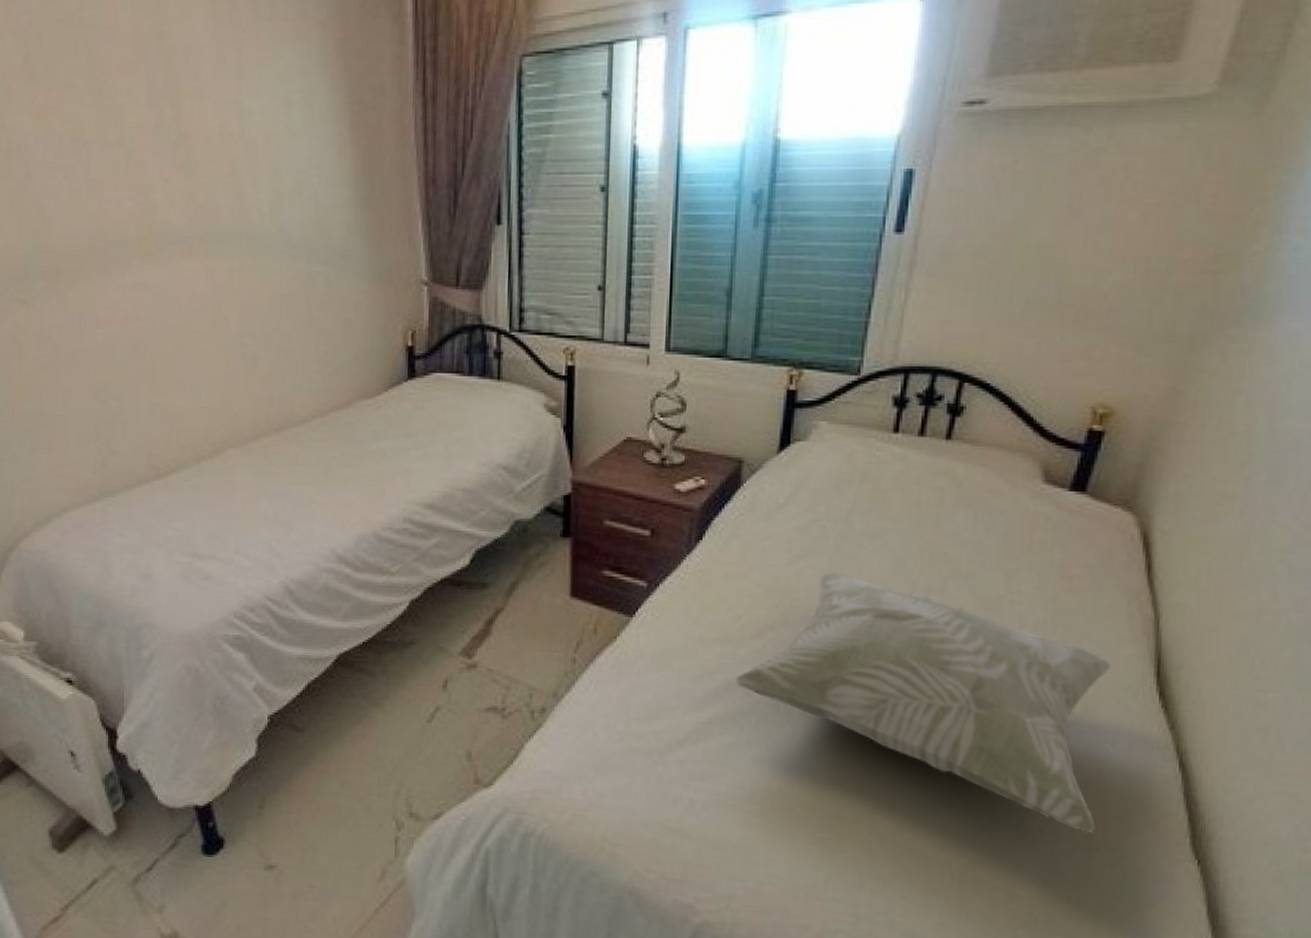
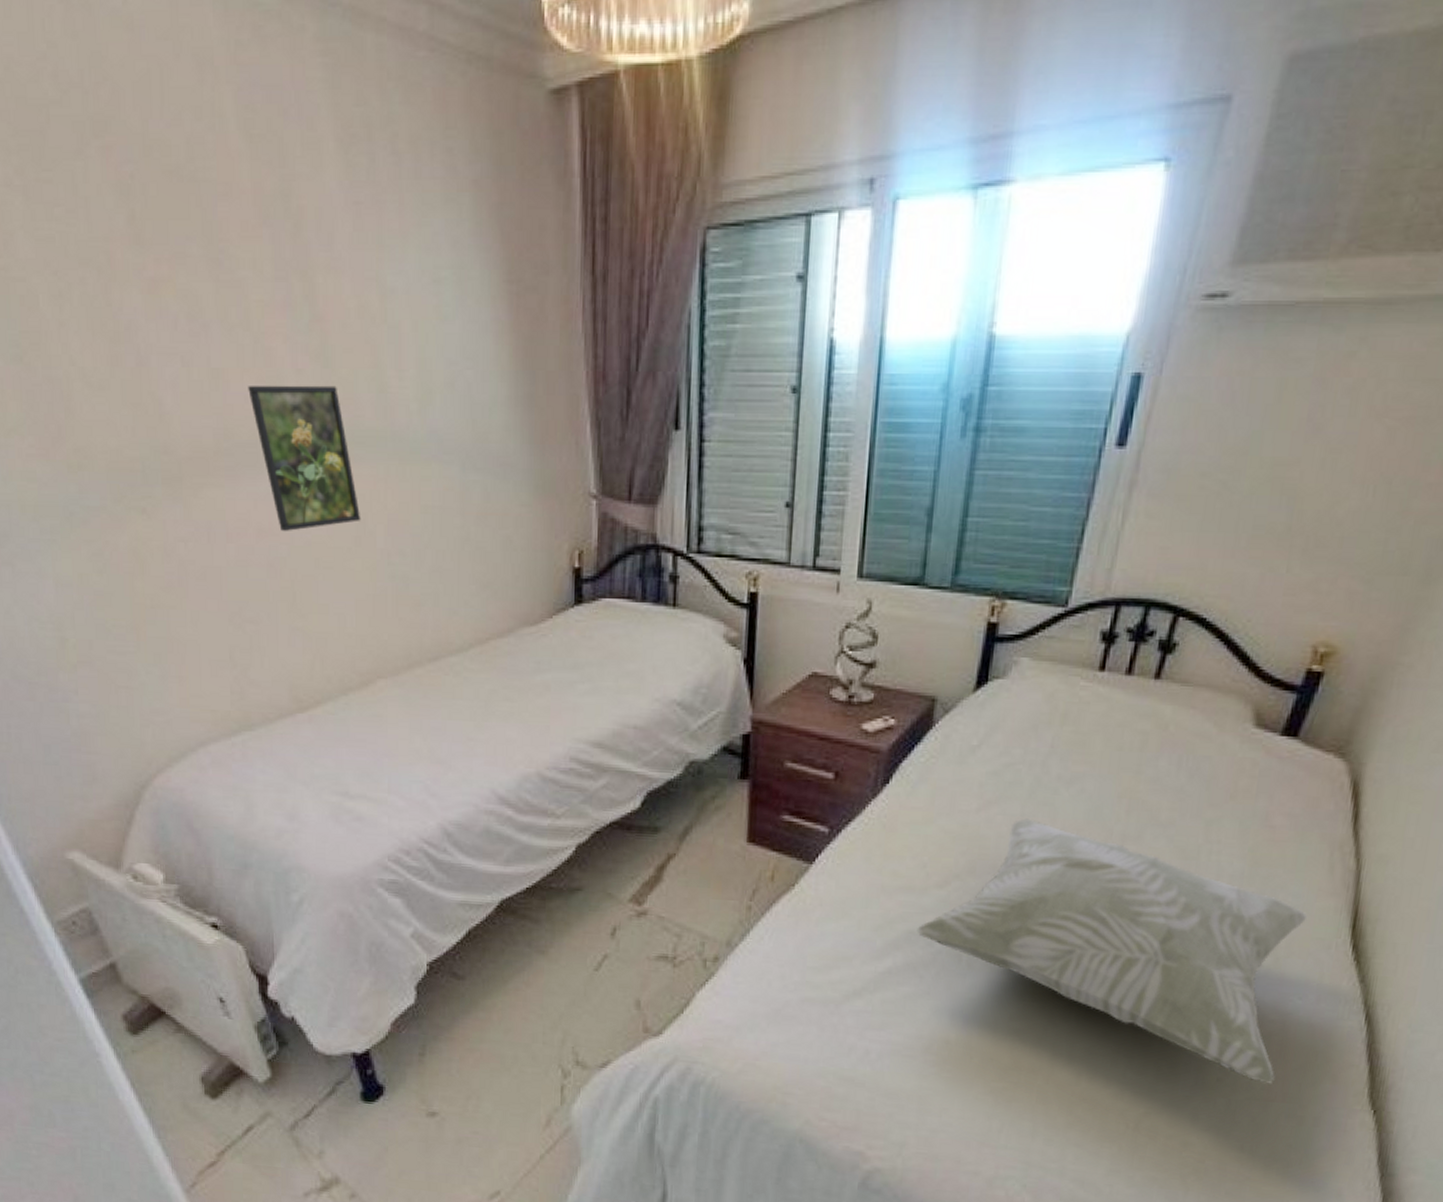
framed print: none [121,192,217,319] -> present [248,385,361,532]

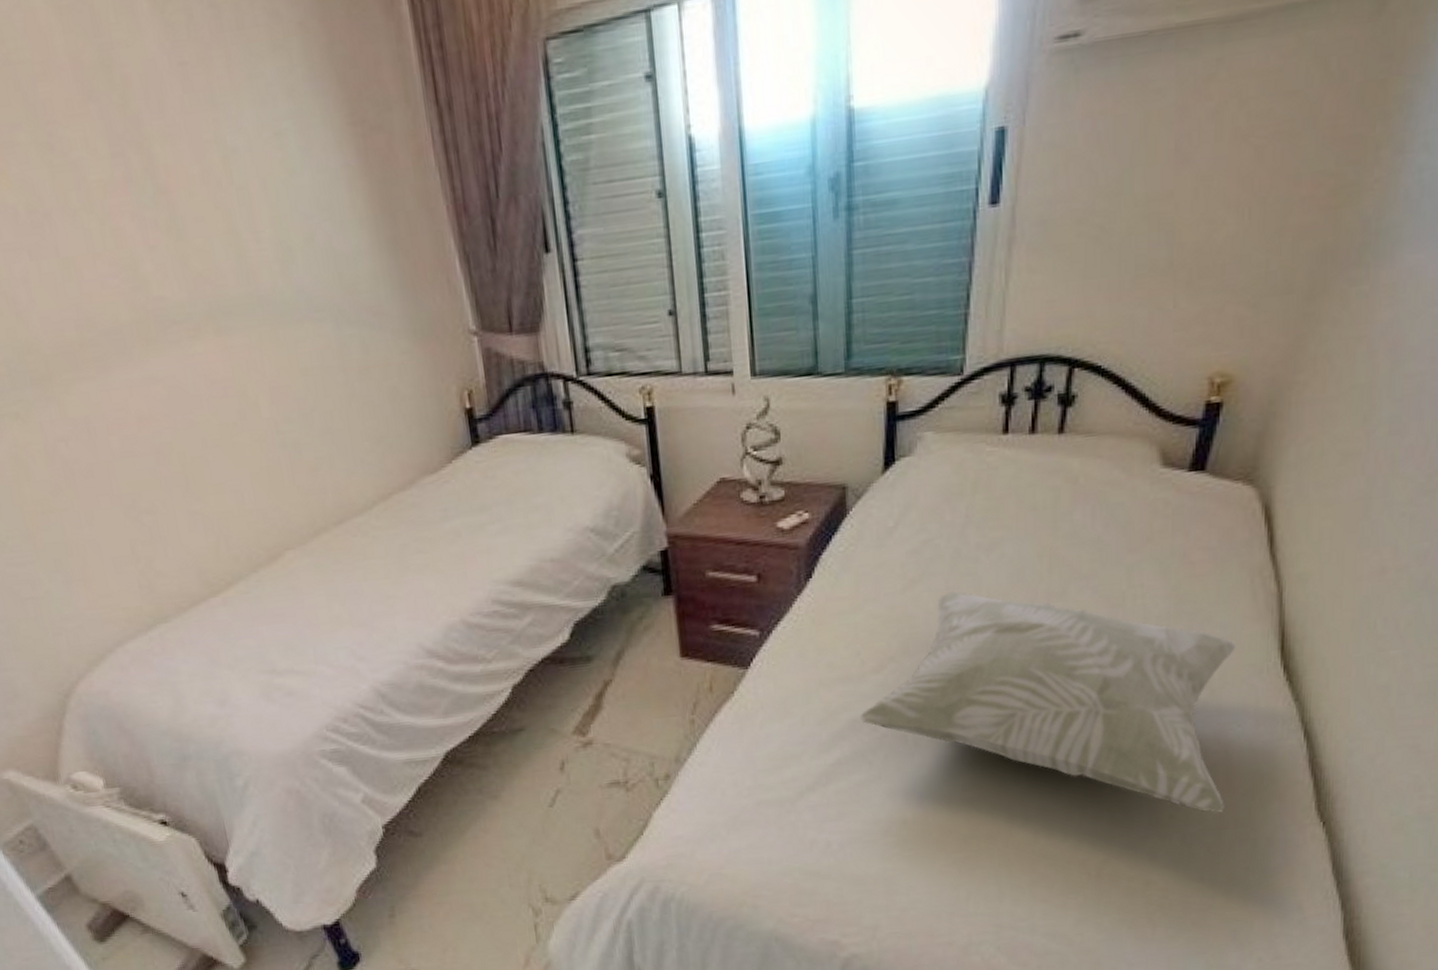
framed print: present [248,385,361,532] -> none [102,257,242,416]

